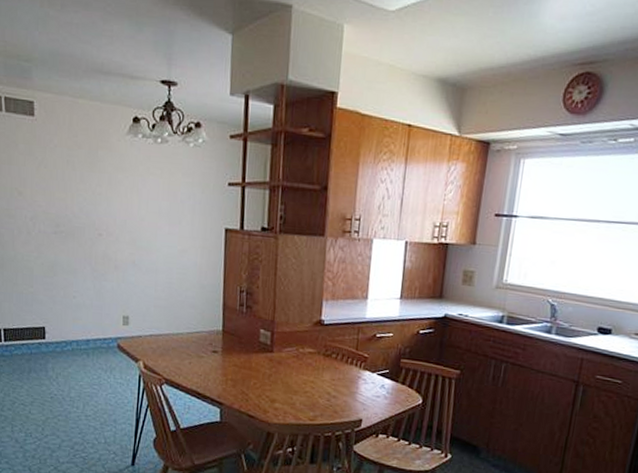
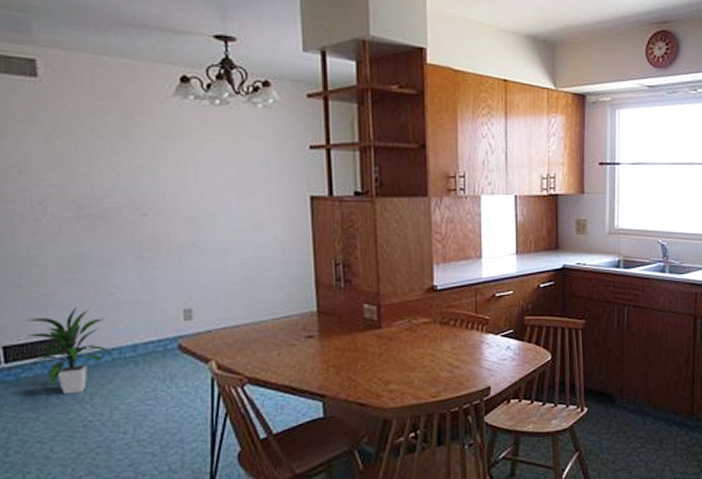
indoor plant: none [17,304,73,372] -> present [23,307,113,395]

